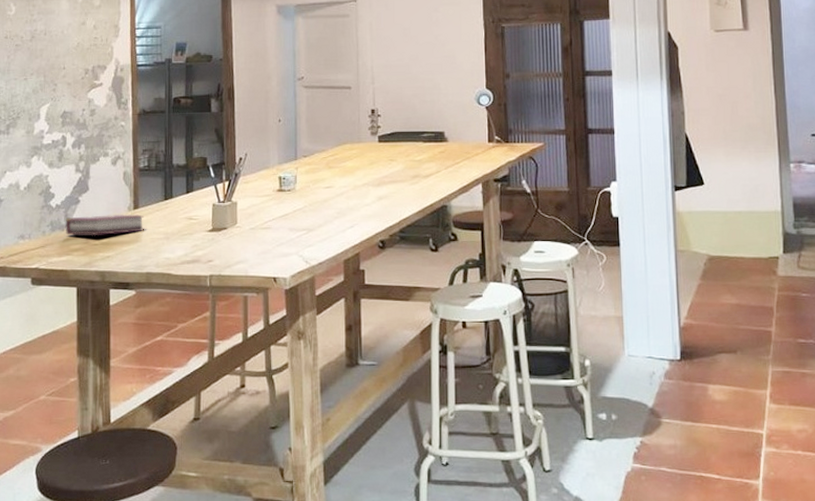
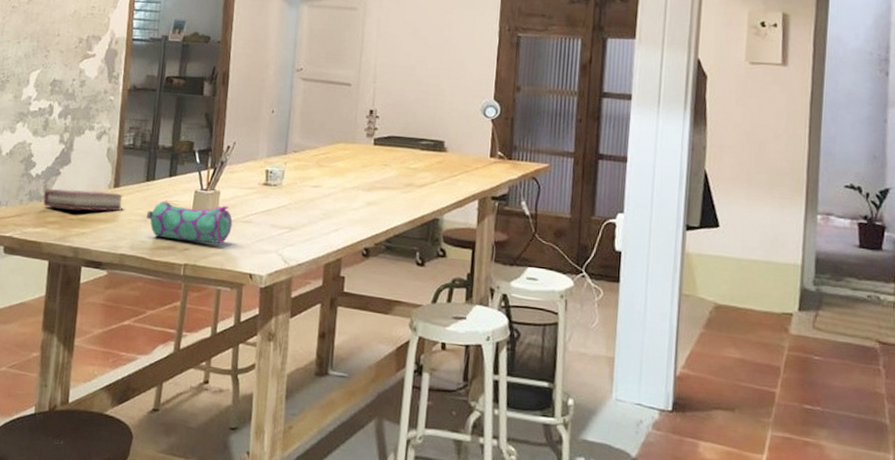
pencil case: none [168,215,252,253] -> present [146,200,233,244]

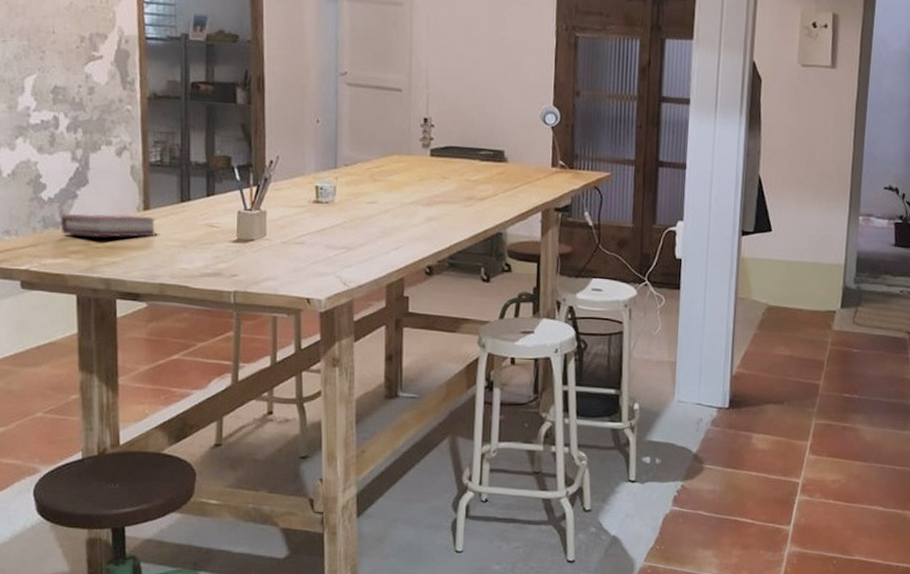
pencil case: present [146,200,233,244] -> none [185,222,283,268]

